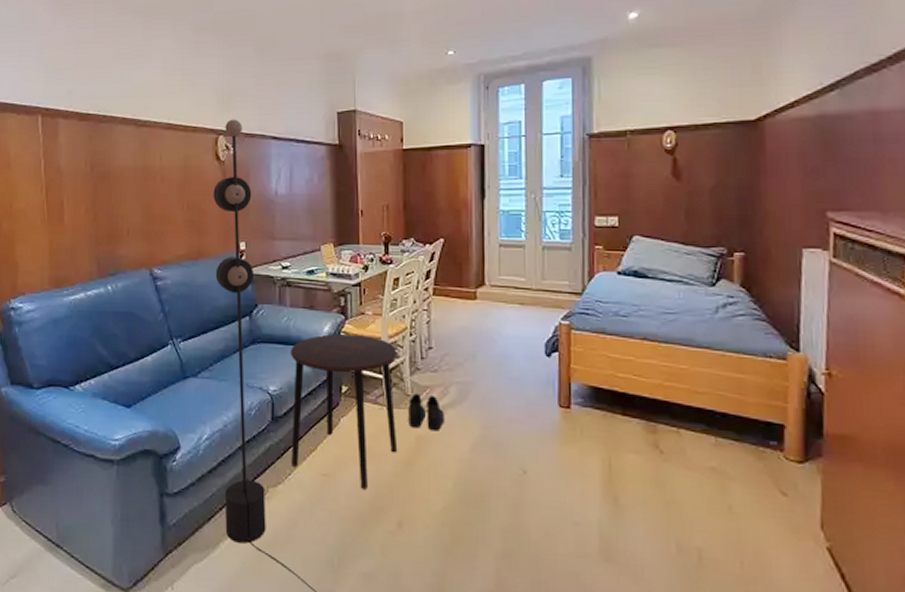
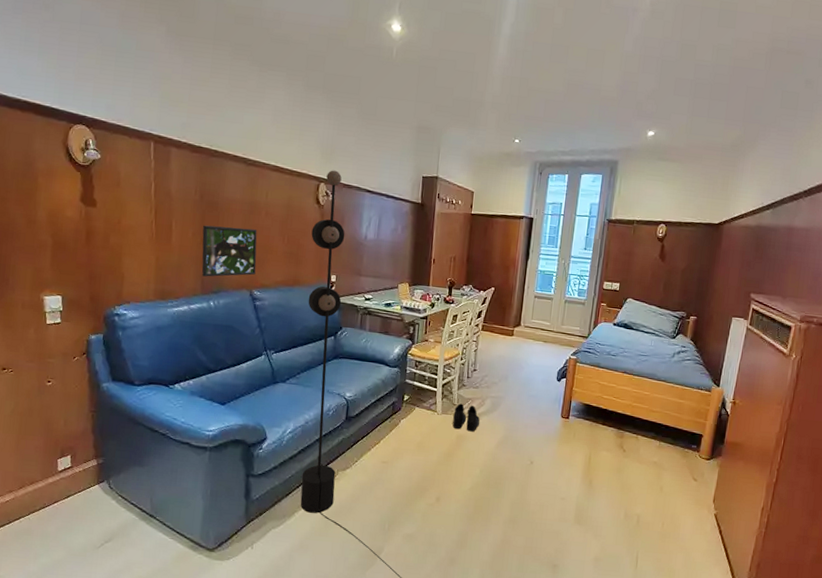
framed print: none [95,198,155,258] -> present [201,225,257,277]
side table: present [290,334,398,489] -> none [358,355,450,473]

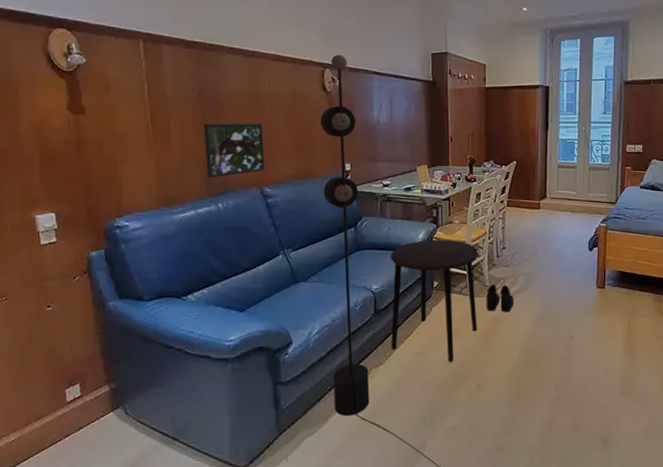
side table: none [358,355,450,473] -> present [390,240,479,362]

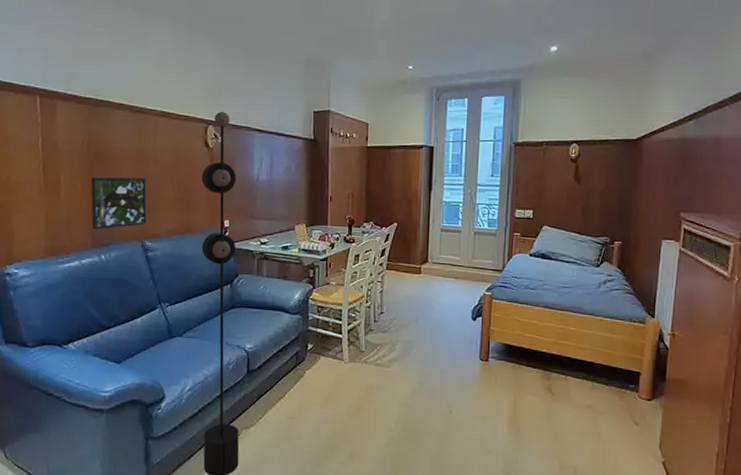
side table: present [390,240,479,362] -> none [262,300,355,429]
boots: present [486,284,515,312] -> none [361,350,391,381]

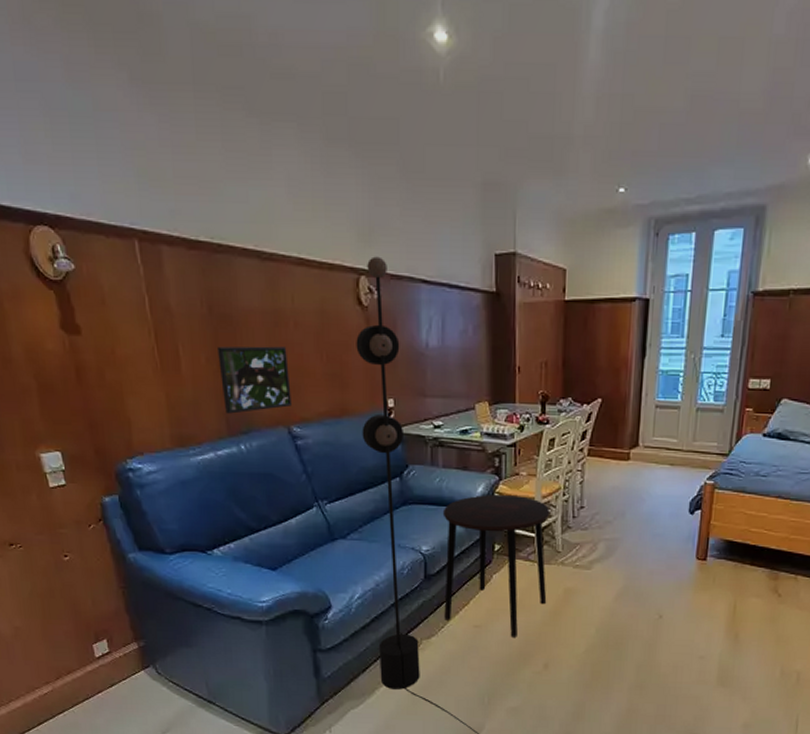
side table: none [262,300,355,429] -> present [442,495,551,637]

